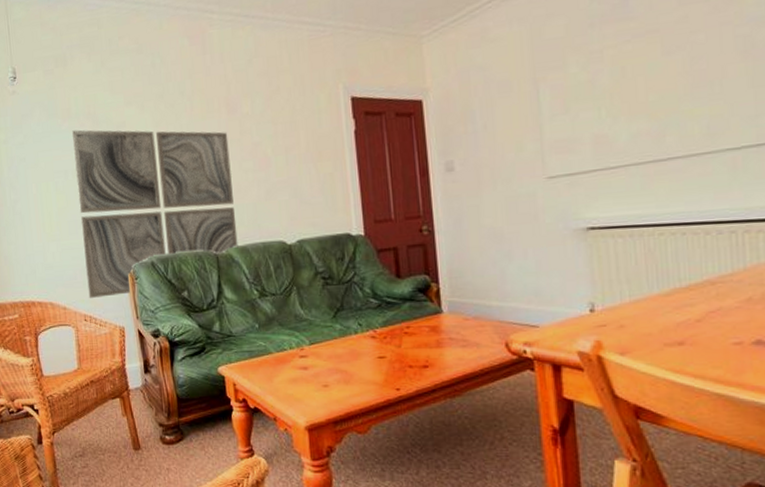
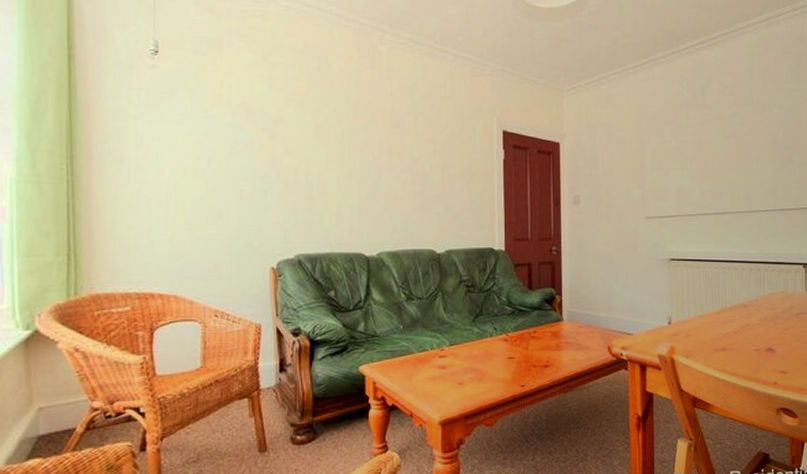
wall art: present [71,130,239,298] -> none [220,118,390,293]

